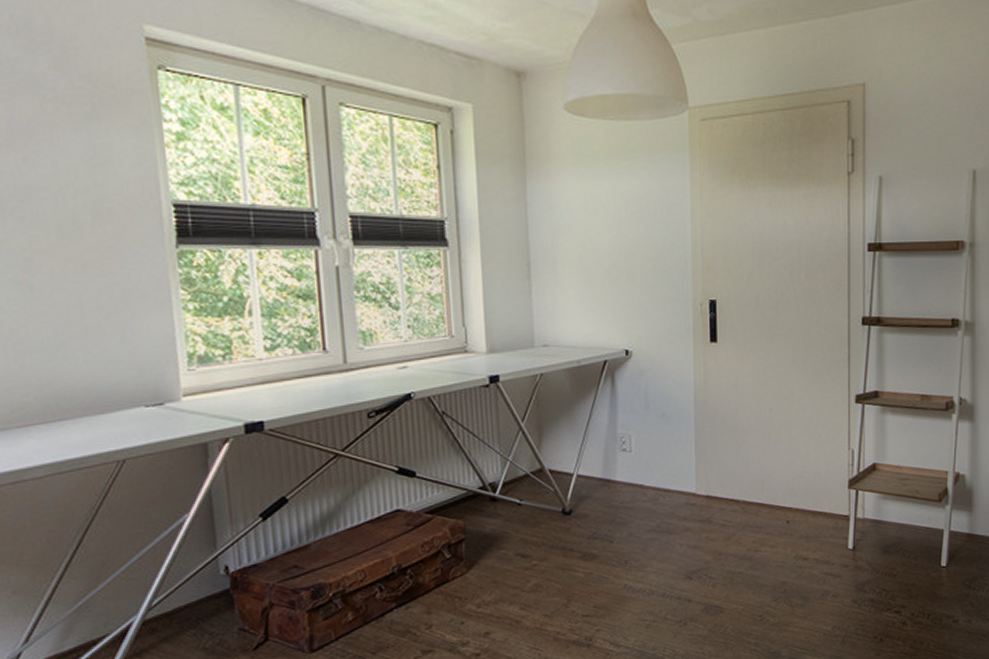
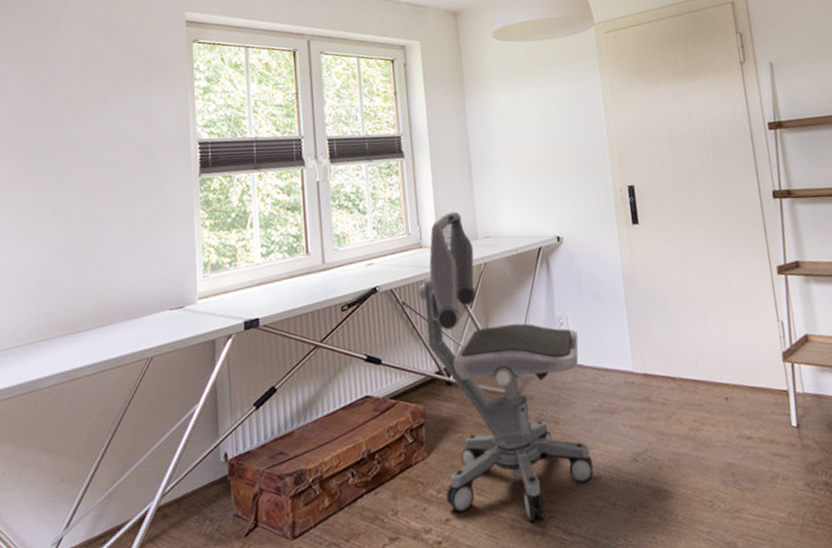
office chair: none [462,314,647,634] -> present [418,211,594,521]

